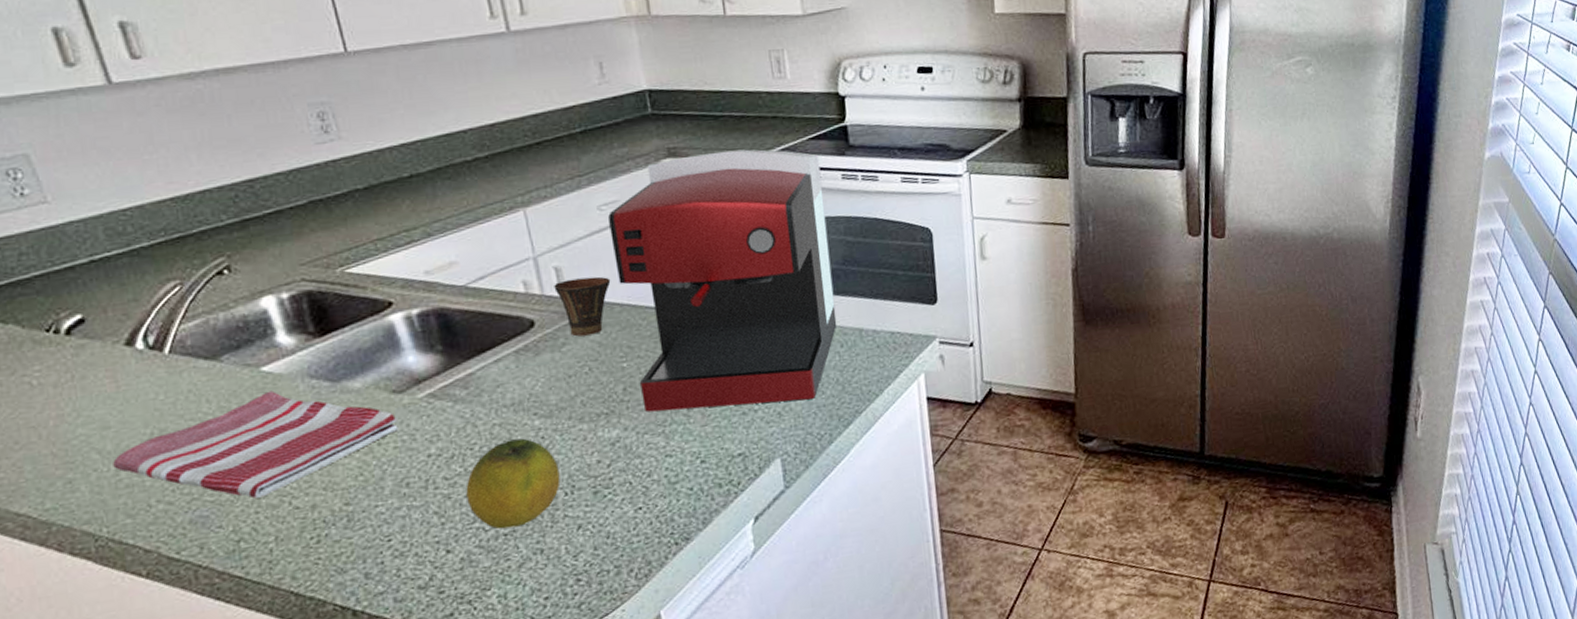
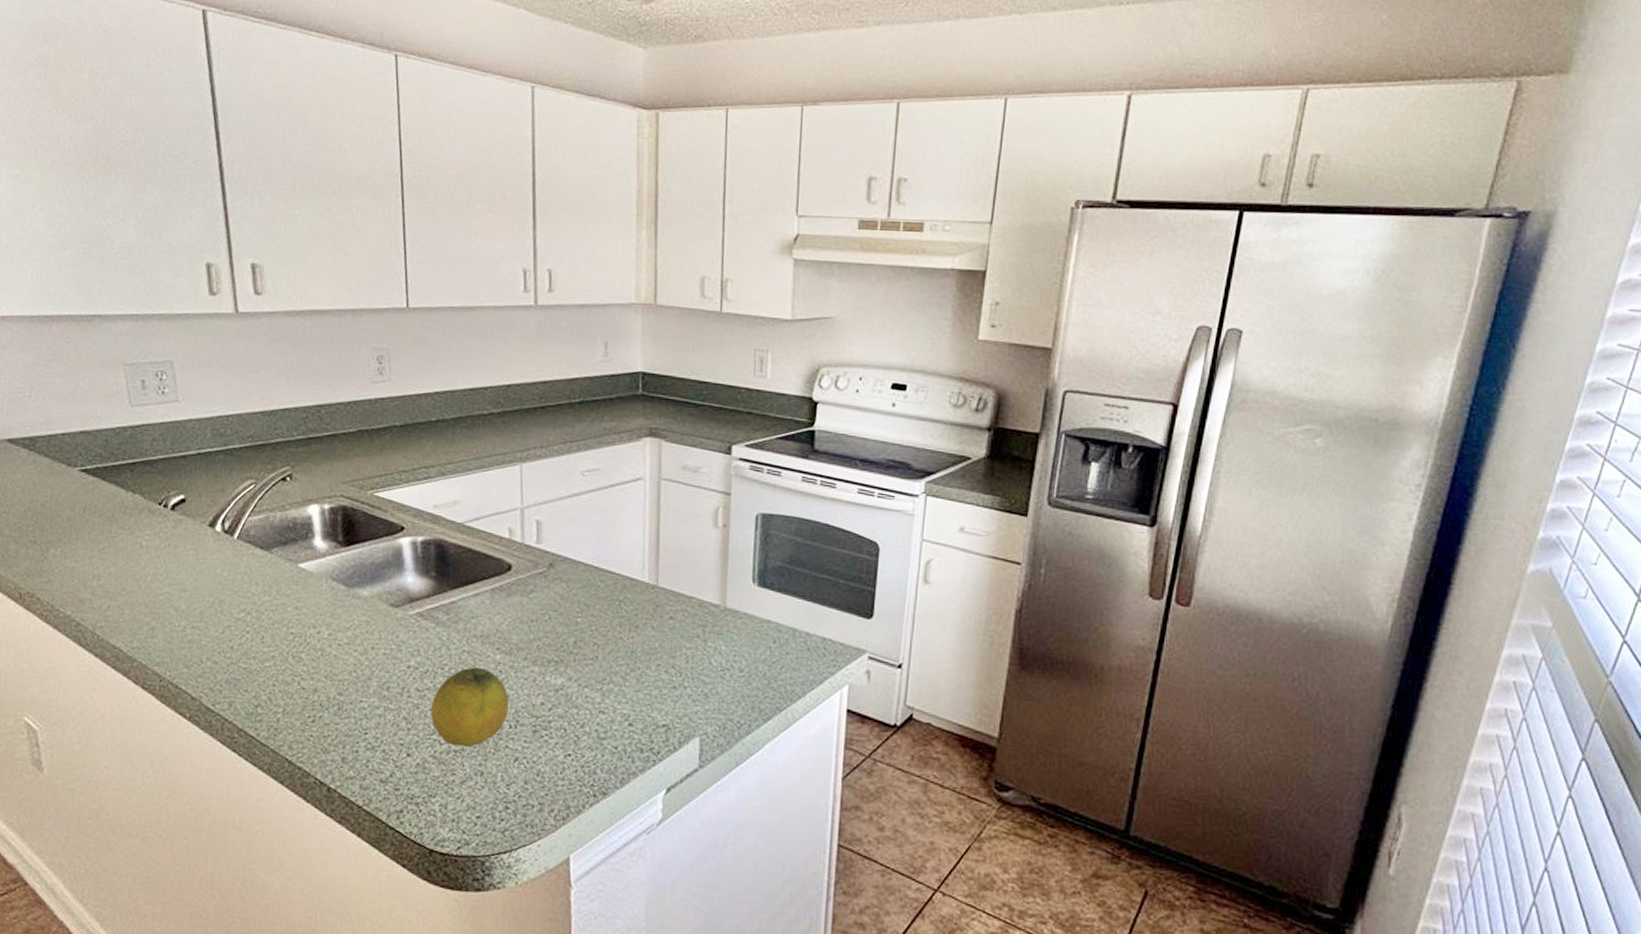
dish towel: present [113,390,399,499] -> none [183,585,391,673]
cup: present [554,276,611,337] -> none [533,533,581,588]
coffee maker: present [608,149,837,412] -> none [587,438,784,687]

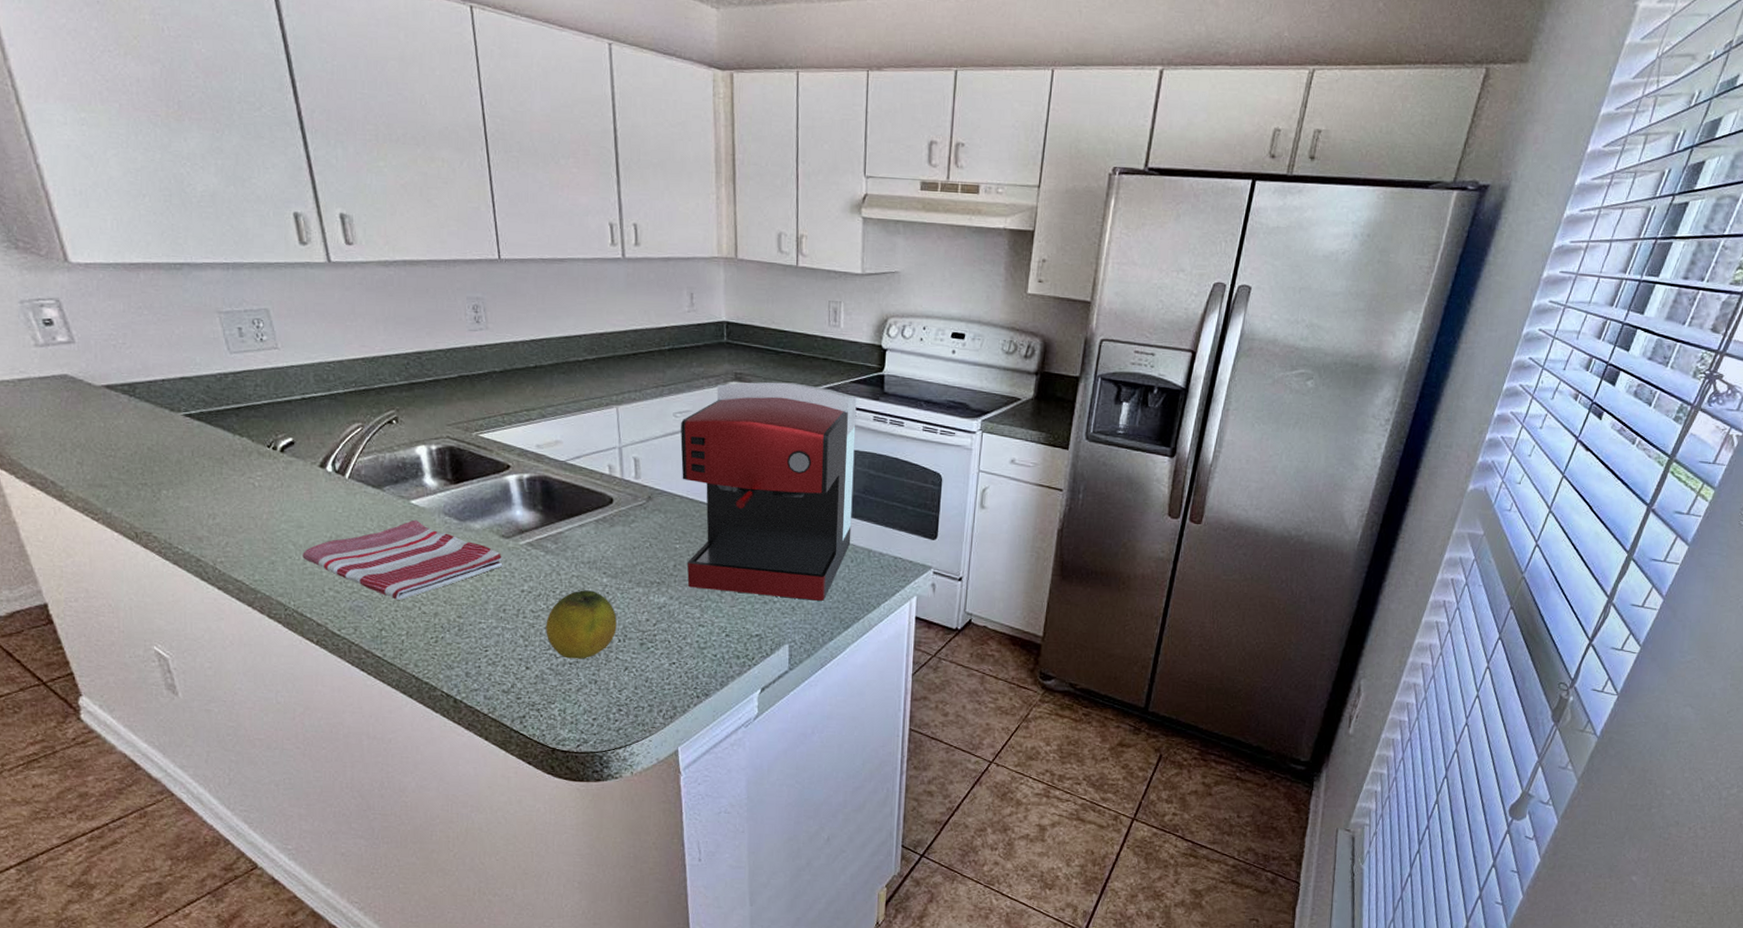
dish towel: none [183,585,391,673] -> present [302,519,503,600]
coffee maker: none [587,438,784,687] -> present [680,382,857,601]

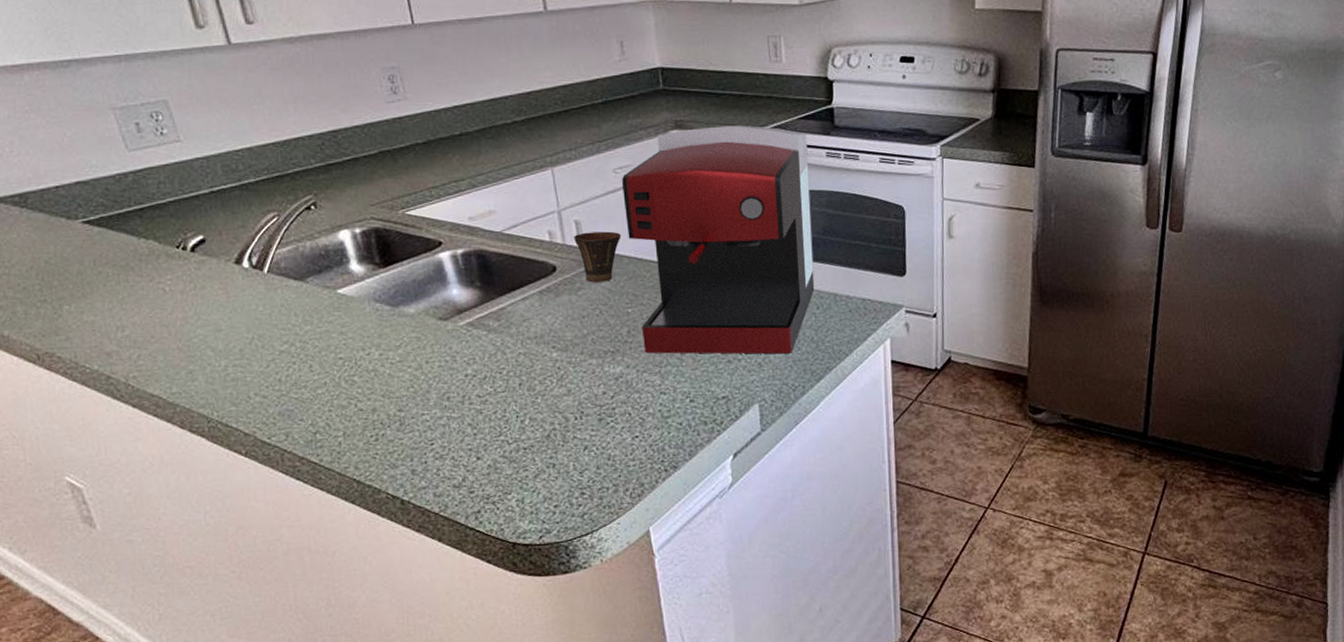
dish towel: present [302,519,503,600] -> none [223,310,443,399]
fruit: present [546,590,617,659] -> none [494,367,572,444]
cup: none [632,469,676,518] -> present [574,231,621,283]

